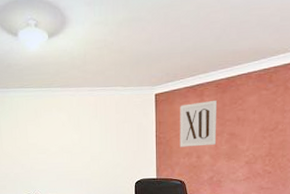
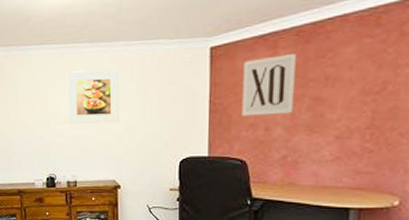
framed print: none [43,110,87,154] -> present [67,70,119,124]

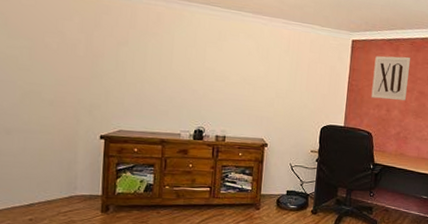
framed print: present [67,70,119,124] -> none [224,34,276,88]

